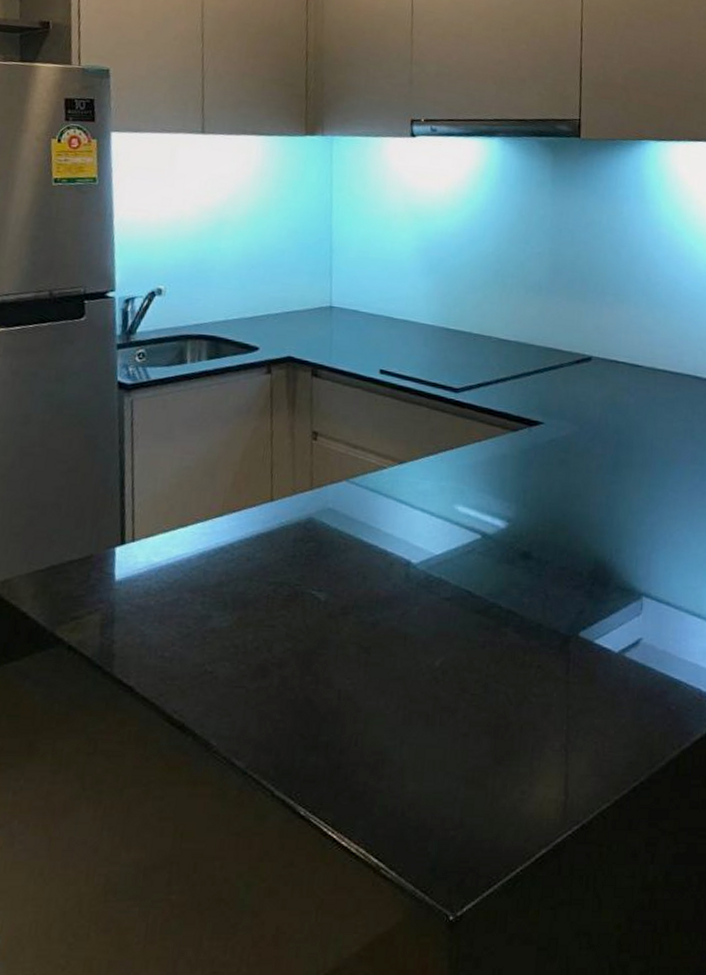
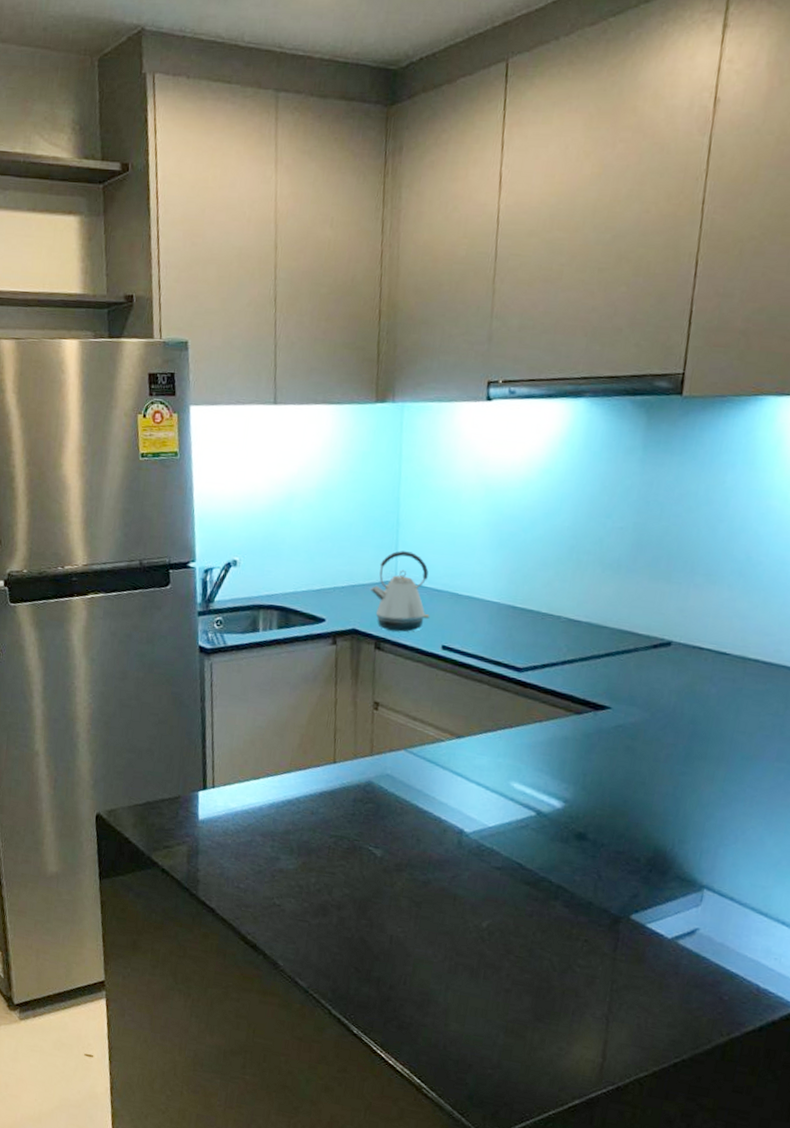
kettle: none [304,276,367,358] -> present [369,550,430,632]

